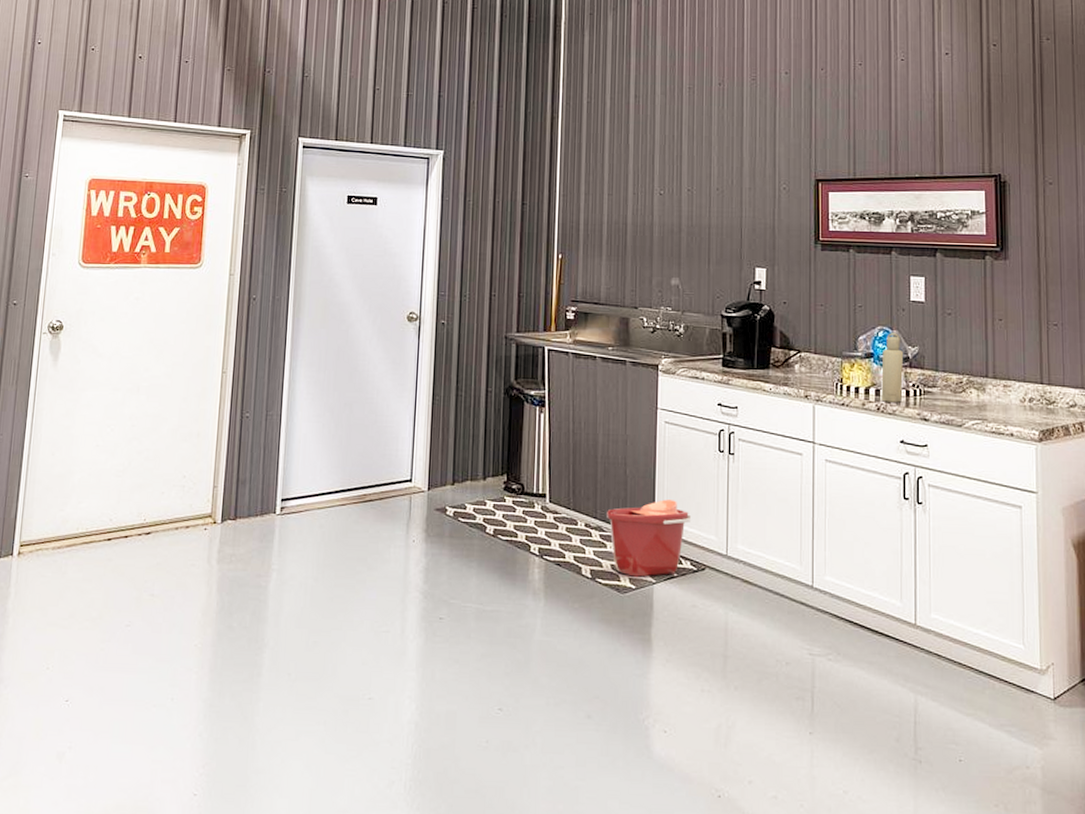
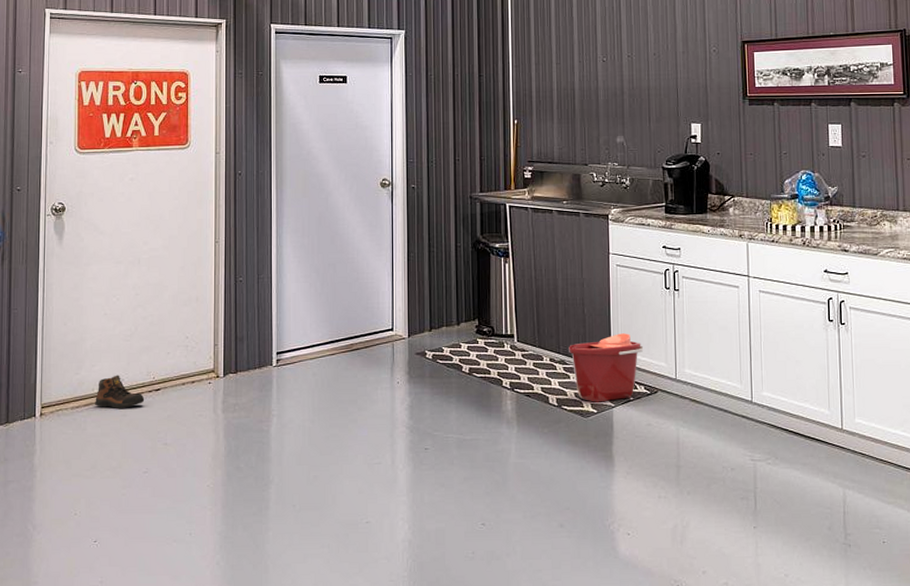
boot: none [77,514,133,553] -> present [94,375,145,409]
bottle: present [881,333,903,403] -> none [806,176,825,237]

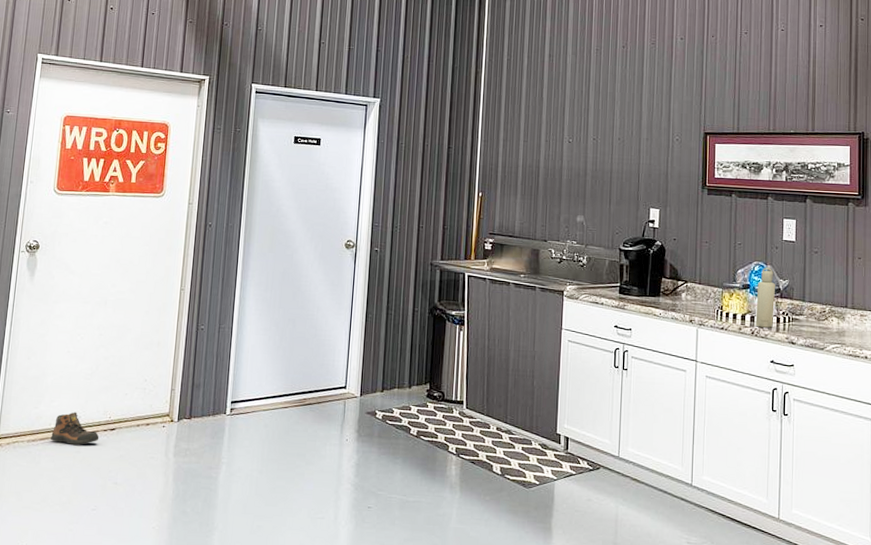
bucket: present [569,333,644,402] -> none [516,408,589,475]
bottle: none [806,176,825,237] -> present [756,267,775,328]

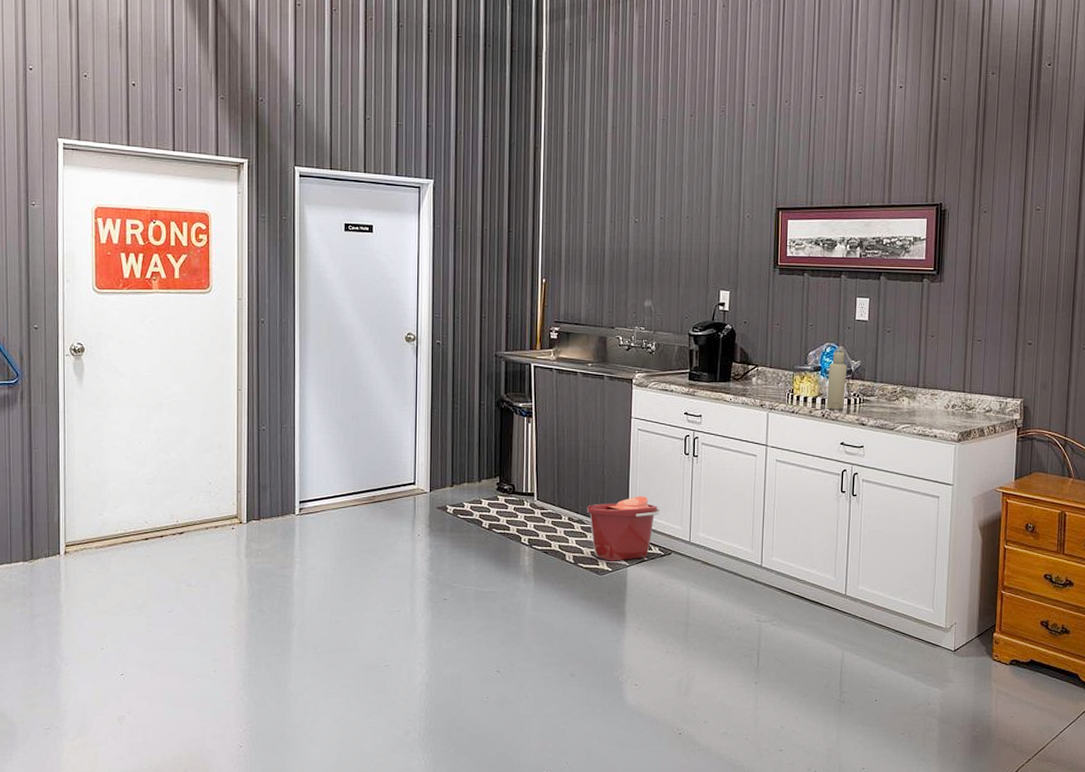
boot: present [49,411,100,446] -> none [118,517,169,551]
bucket: none [516,408,589,475] -> present [587,496,660,561]

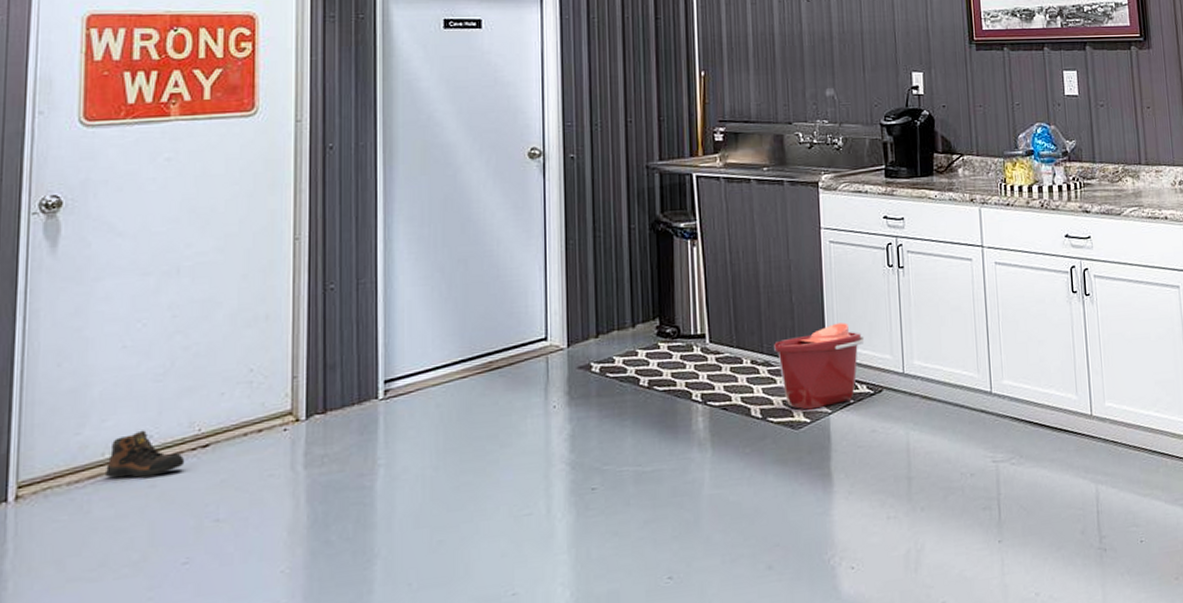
boot: none [118,517,169,551] -> present [104,430,185,479]
bottle: present [826,349,847,410] -> none [1042,128,1064,198]

